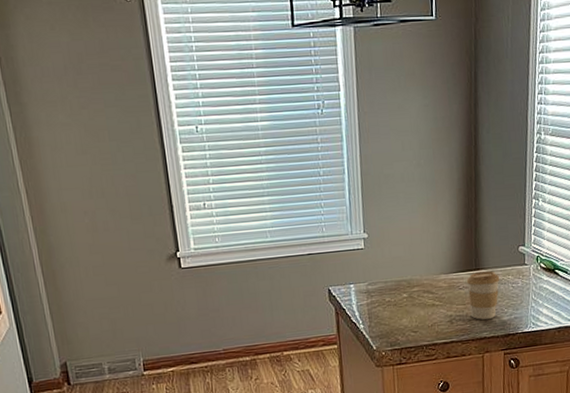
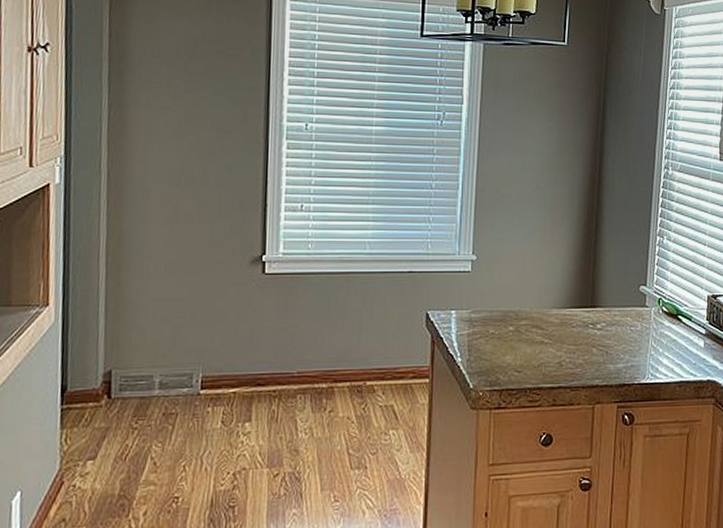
coffee cup: present [466,271,500,320] -> none [580,310,618,364]

